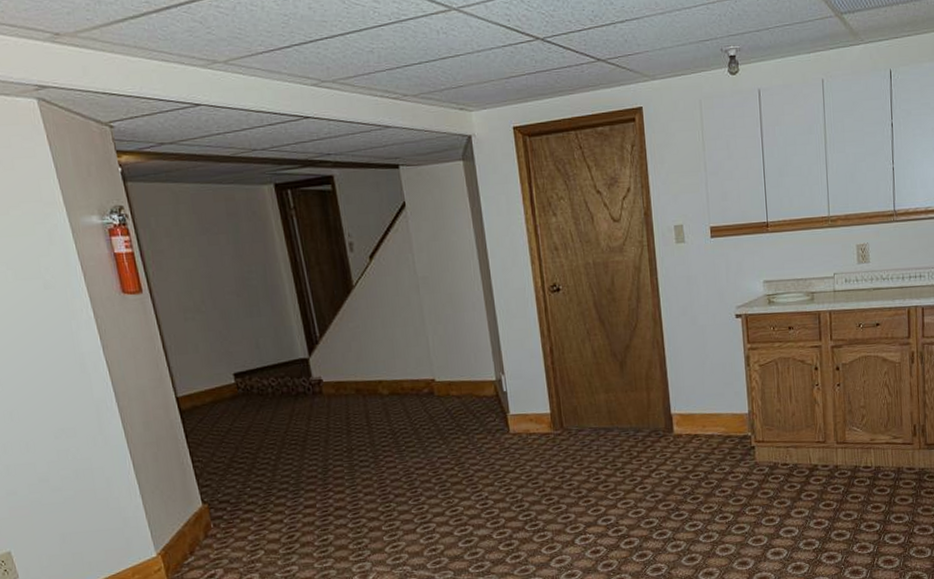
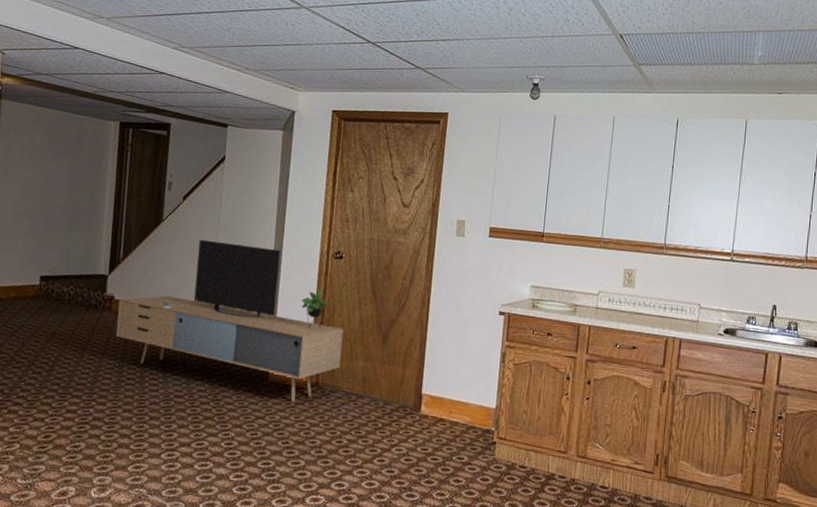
media console: none [328,294,581,450] -> present [116,239,344,403]

